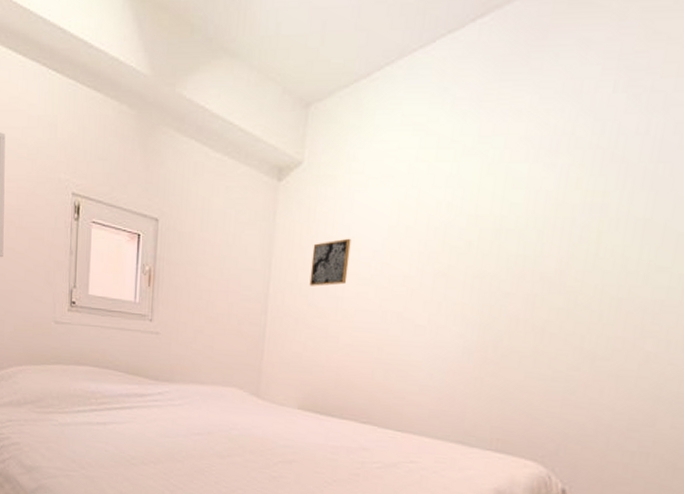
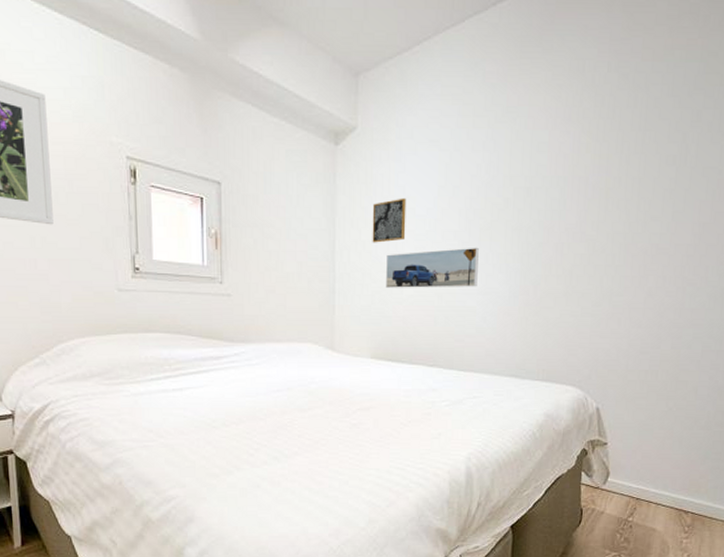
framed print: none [321,295,431,340] -> present [386,247,479,288]

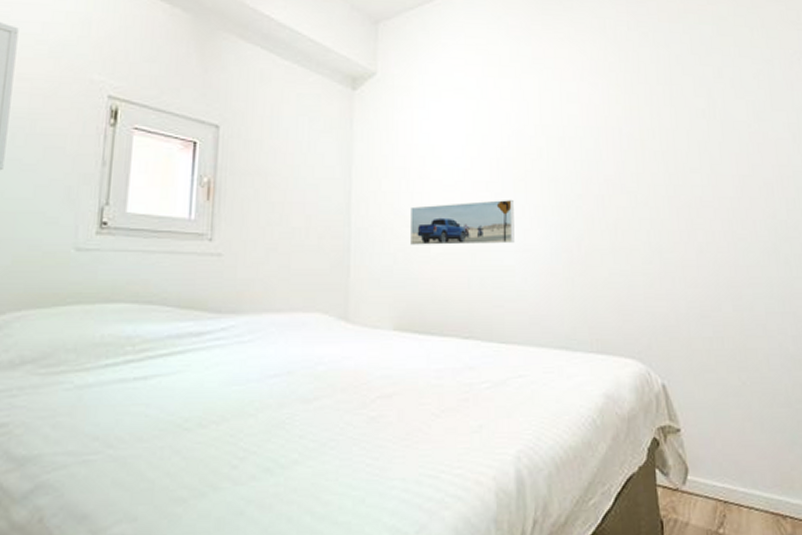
wall art: present [372,197,406,243] -> none [394,145,432,194]

